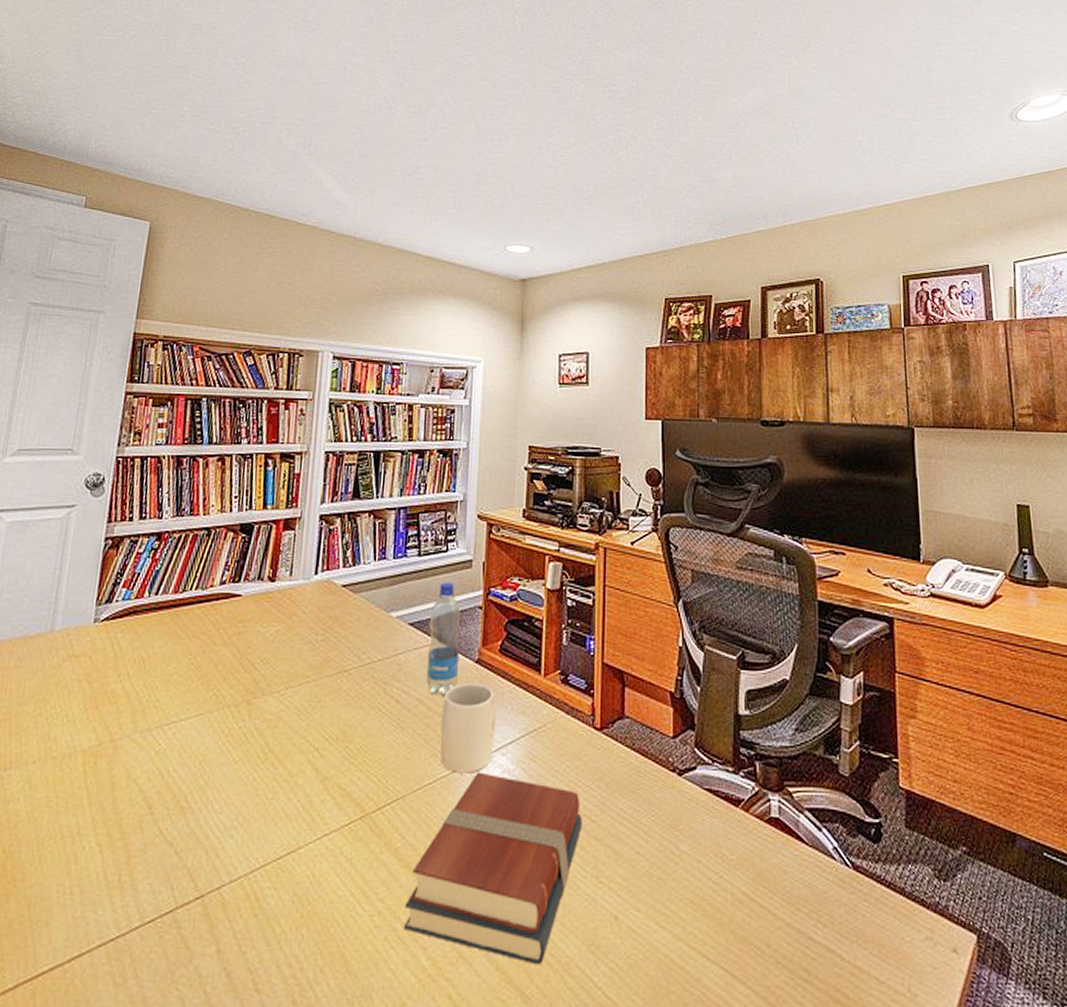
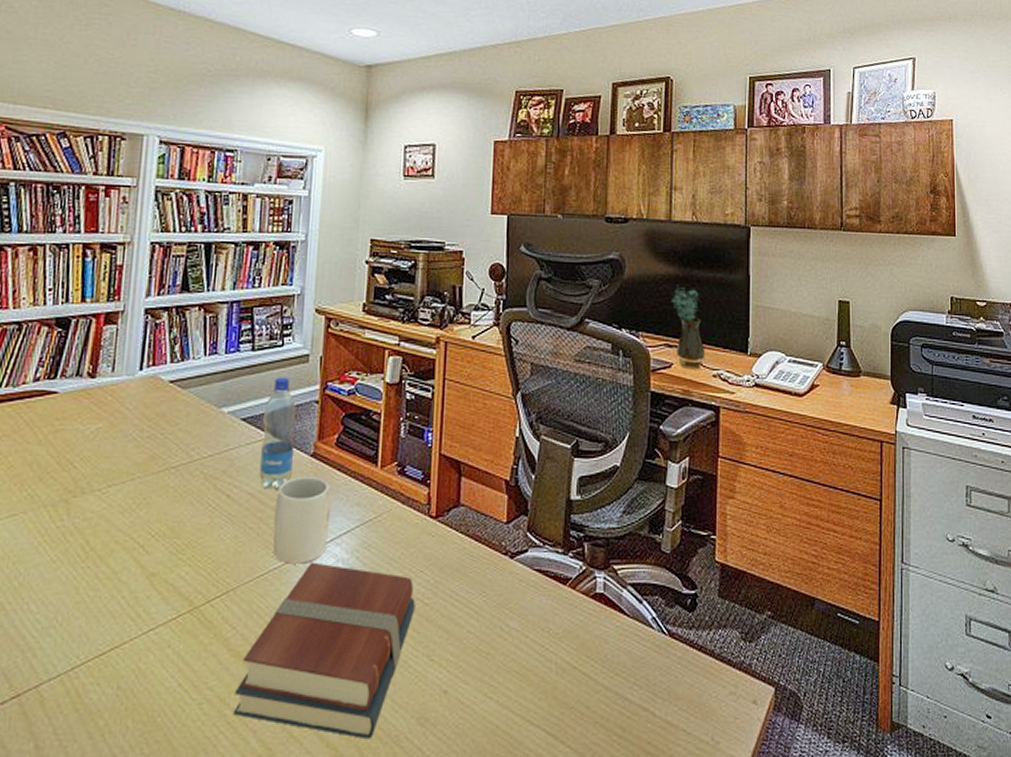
vase: none [834,488,875,579] -> present [671,284,706,370]

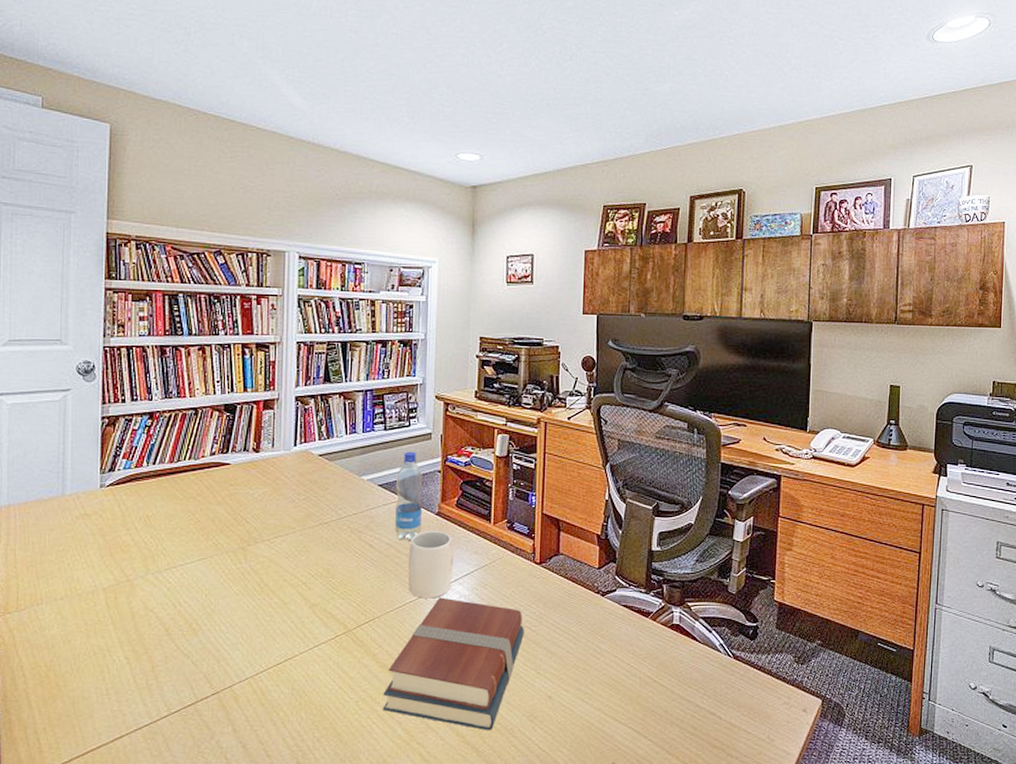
vase: present [671,284,706,370] -> none [740,372,770,445]

